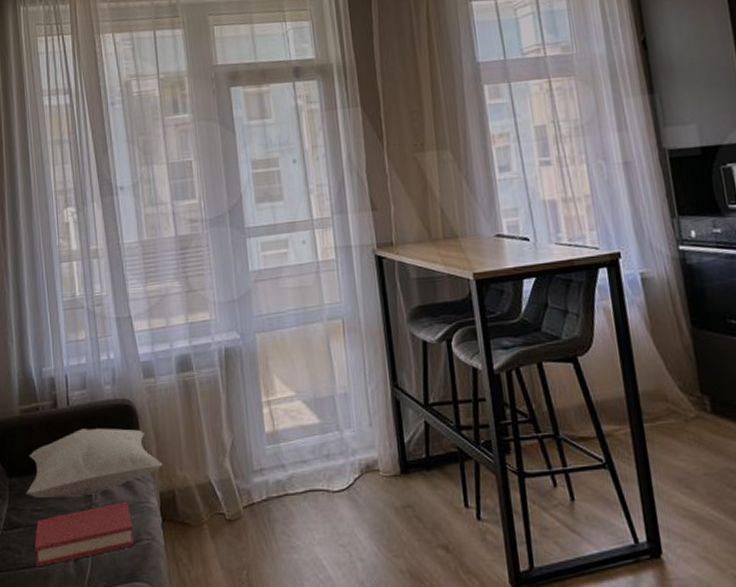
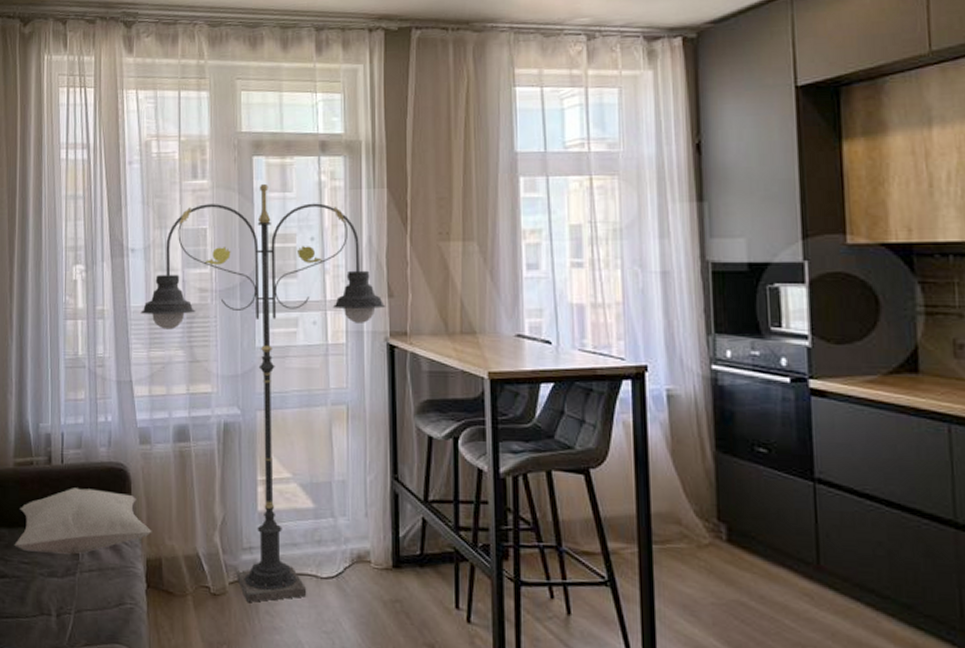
hardback book: present [34,502,134,567] -> none [18,564,117,619]
floor lamp: none [134,112,371,524] -> present [140,183,386,602]

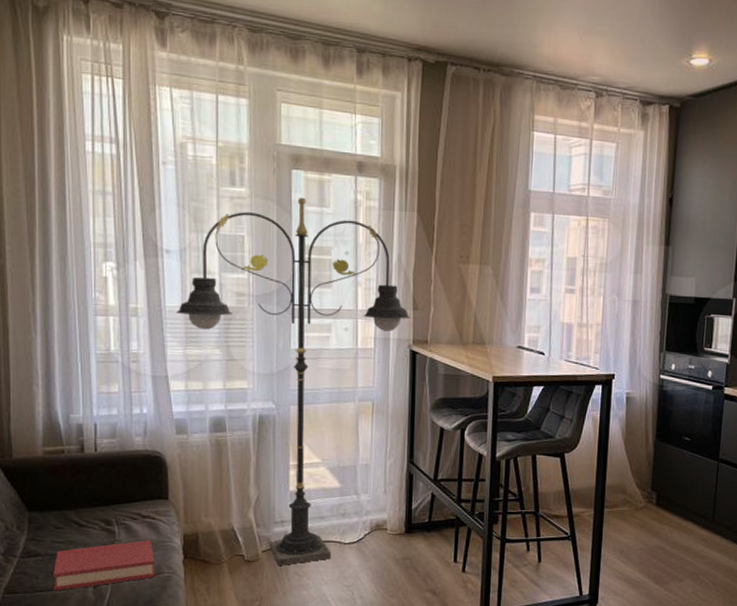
cushion: present [14,488,152,554] -> none [46,474,189,533]
hardback book: none [18,564,117,619] -> present [53,540,154,591]

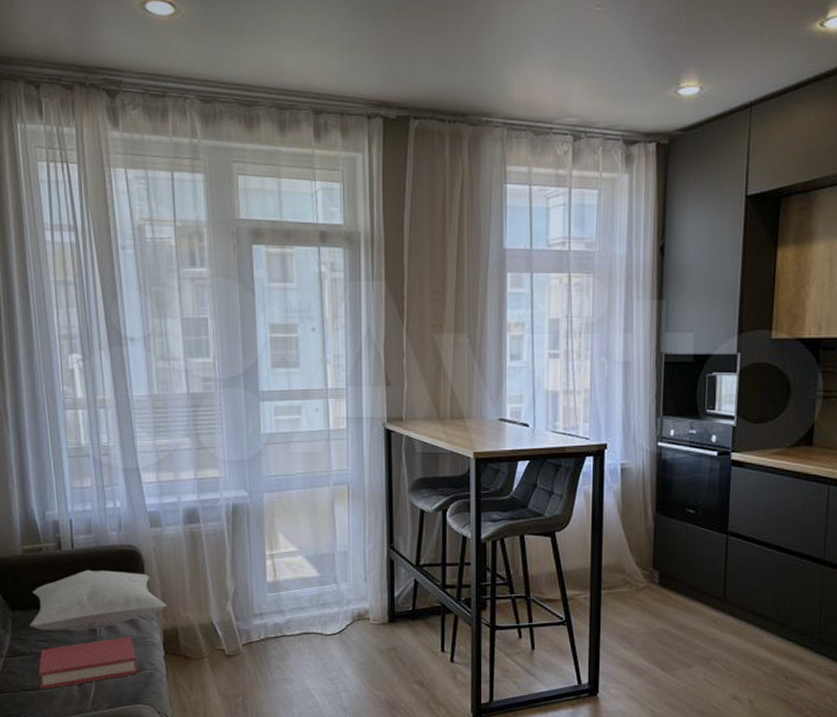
cushion: none [46,474,189,533] -> present [29,570,167,630]
floor lamp: present [176,197,411,566] -> none [143,273,384,659]

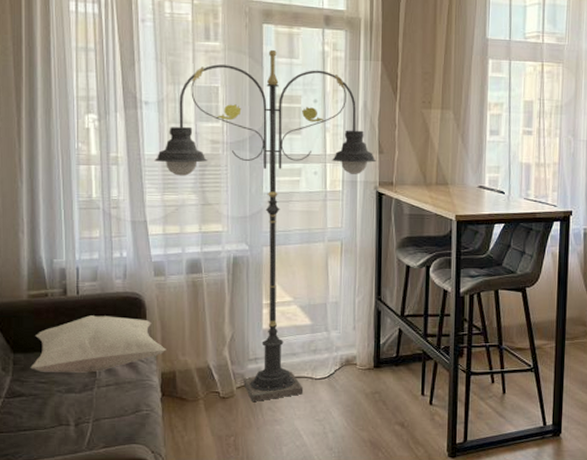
hardback book: present [39,637,137,690] -> none [37,379,133,430]
floor lamp: none [143,273,384,659] -> present [154,49,377,401]

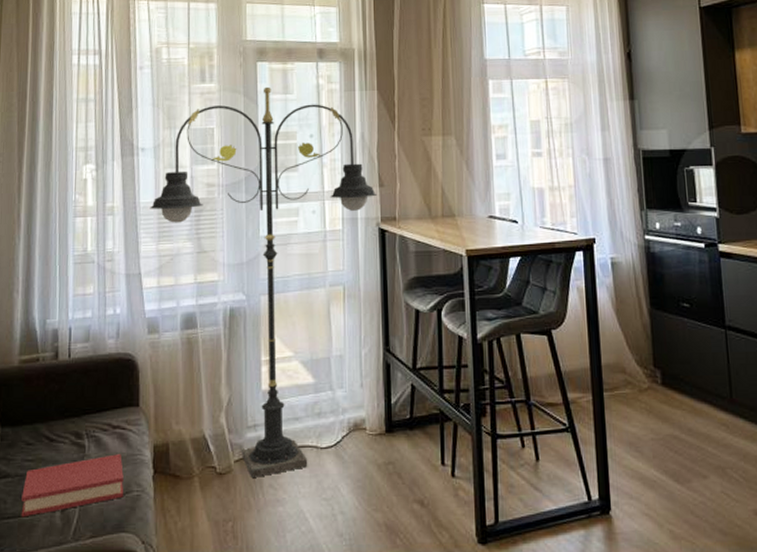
cushion: present [30,315,166,373] -> none [17,381,159,448]
hardback book: none [37,379,133,430] -> present [21,454,124,518]

